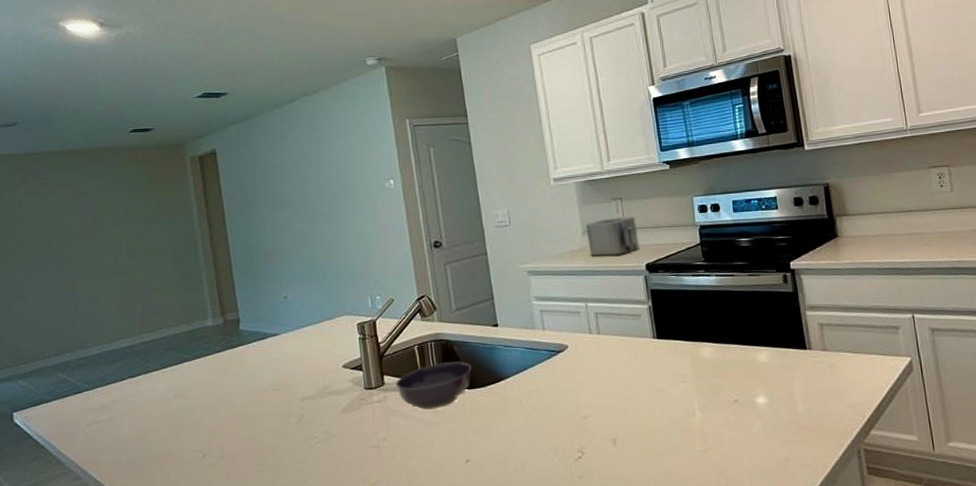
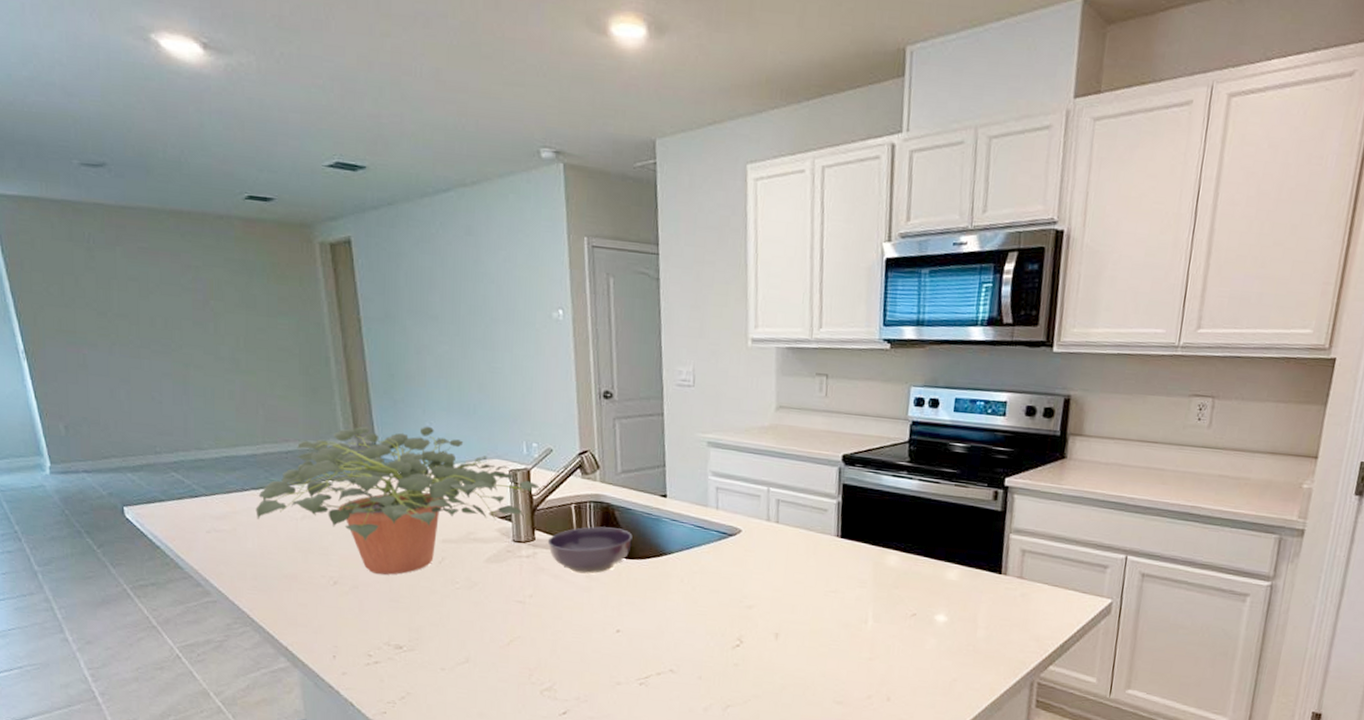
potted plant: none [132,296,386,440] -> present [256,426,541,575]
toaster: present [586,217,640,257] -> none [781,396,840,441]

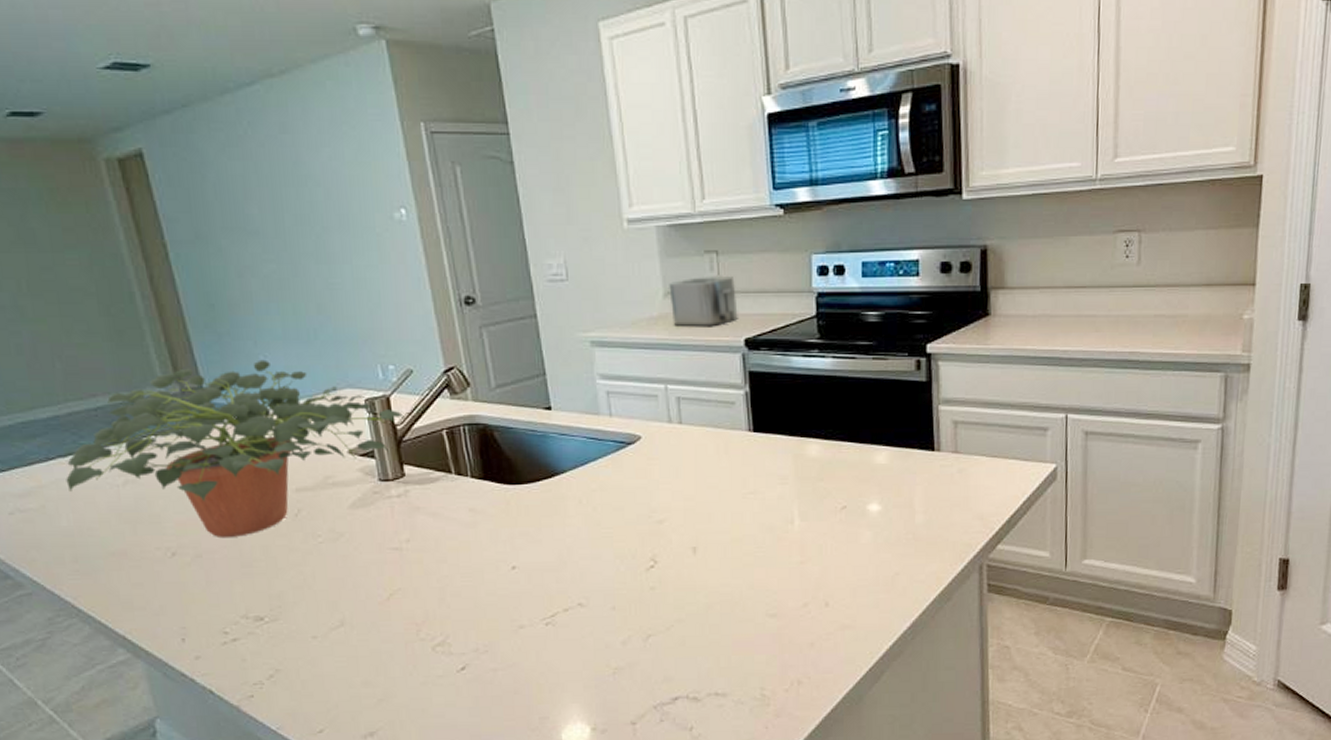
bowl: present [547,526,633,574] -> none [419,451,518,508]
toaster: none [781,396,840,441] -> present [669,277,738,327]

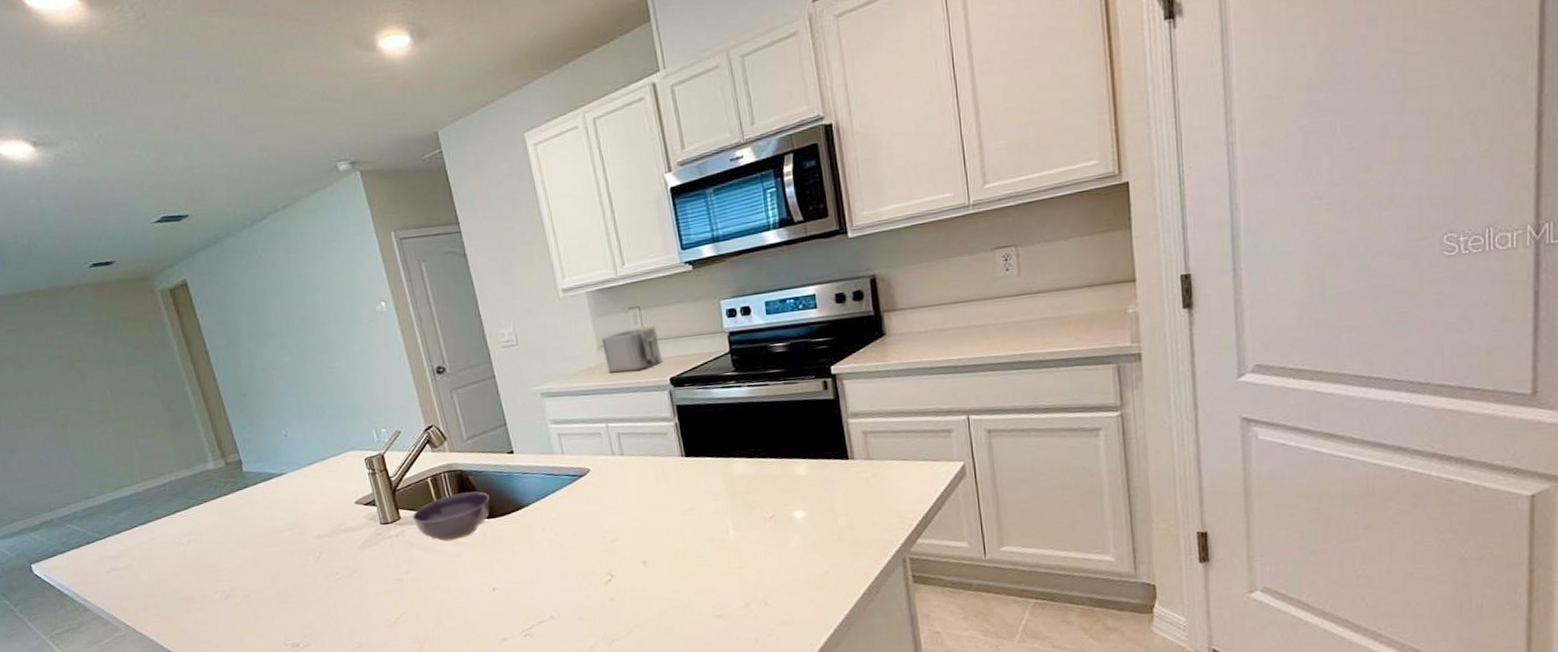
potted plant: present [66,359,405,537] -> none [145,434,397,580]
bowl: none [419,451,518,508] -> present [412,491,491,542]

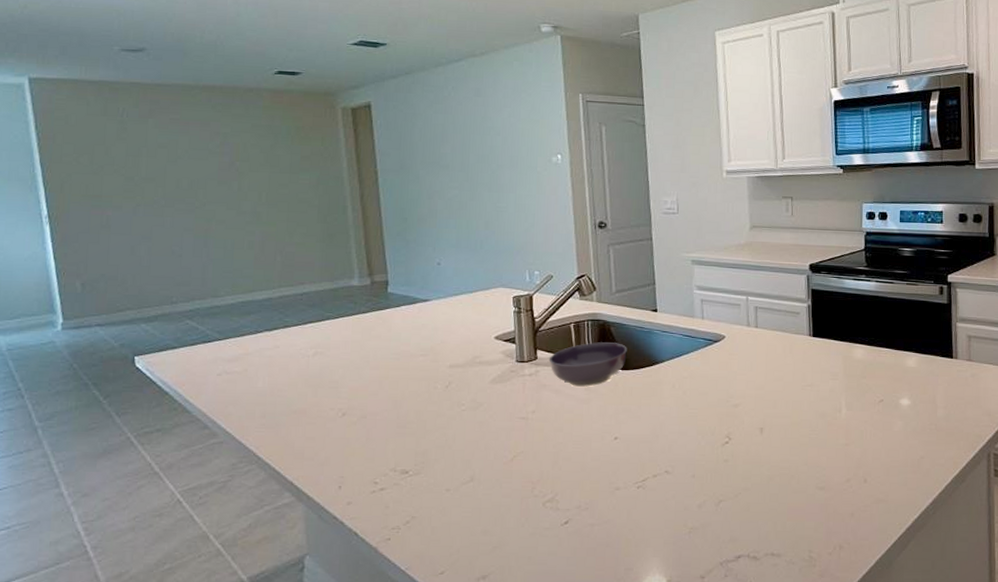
toaster: present [601,327,662,373] -> none [754,216,805,254]

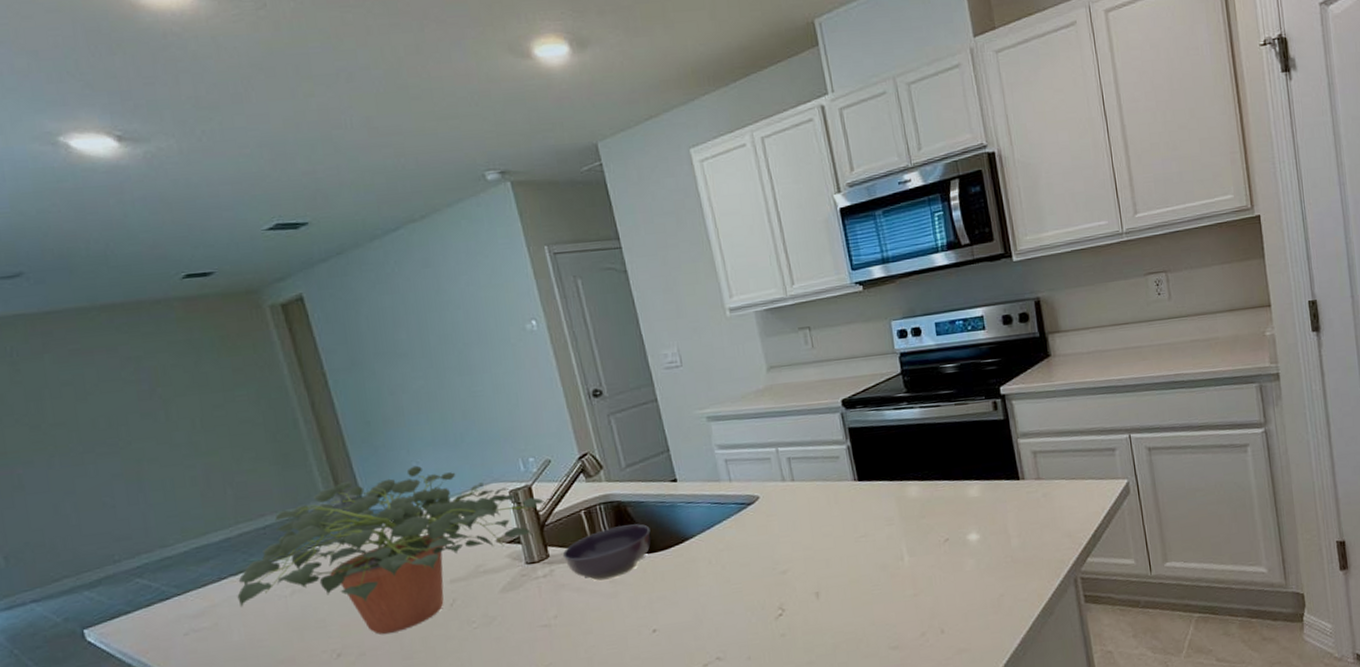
potted plant: none [268,262,542,402] -> present [237,465,546,634]

